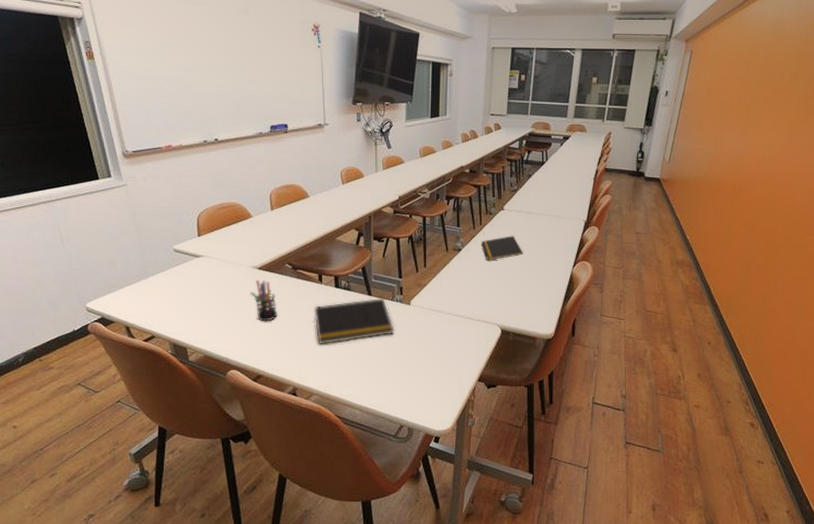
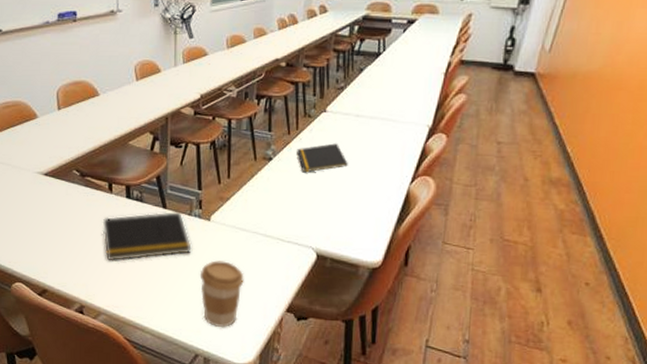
pen holder: present [250,280,277,322] -> none [36,187,64,233]
coffee cup: none [402,340,441,400] -> present [200,260,244,328]

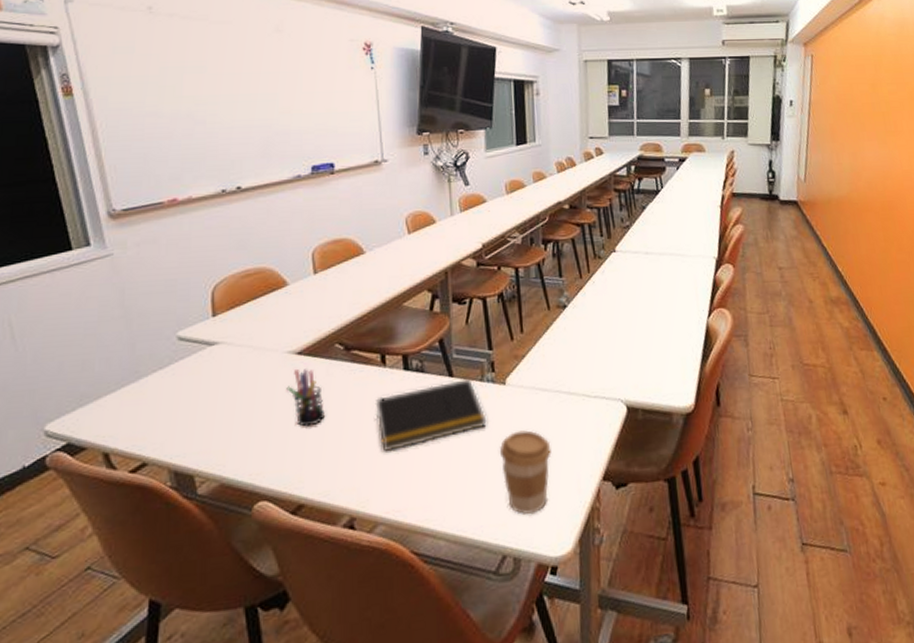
pen holder: none [36,187,64,233] -> present [286,369,325,427]
notepad: present [297,143,348,173] -> none [591,283,645,318]

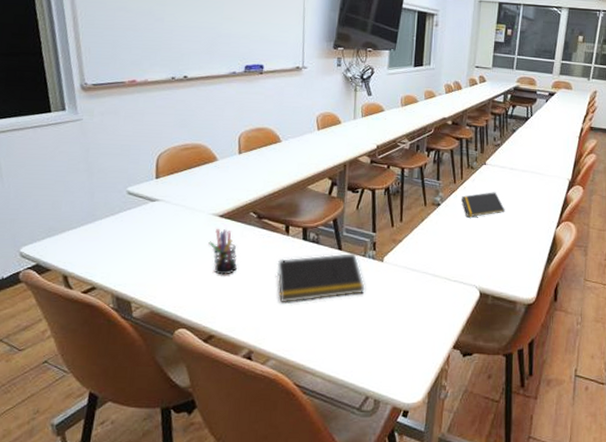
coffee cup: present [499,430,551,515] -> none [372,300,414,368]
notepad: none [591,283,645,318] -> present [462,192,505,218]

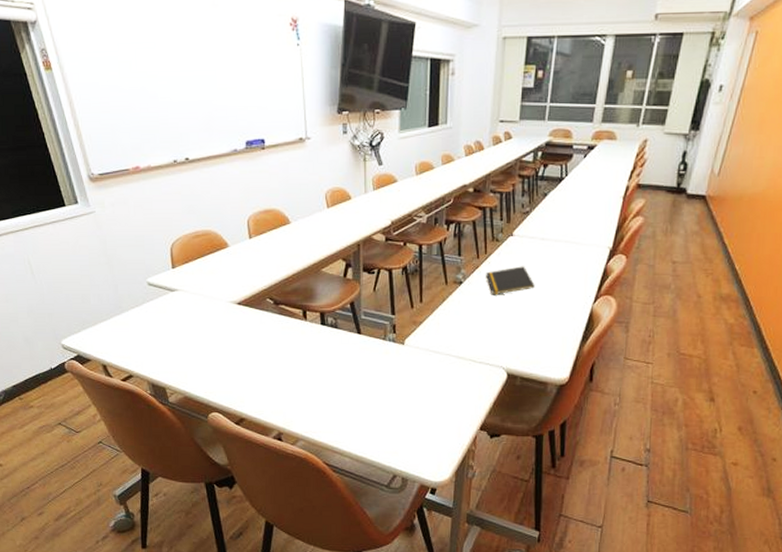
pen holder: present [208,229,237,275] -> none [230,317,259,362]
notepad: present [277,252,365,304] -> none [297,336,387,388]

